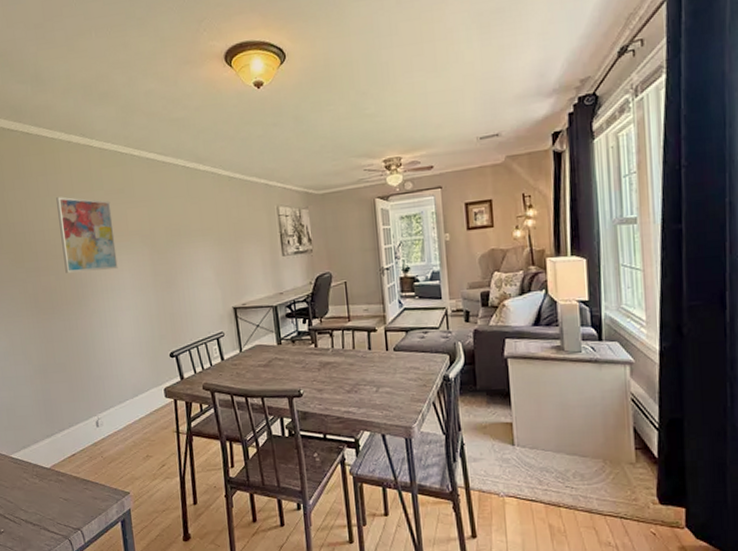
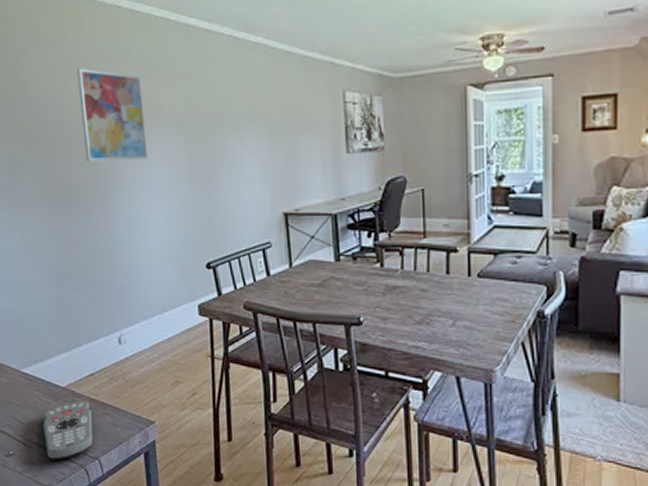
remote control: none [30,479,75,534] -> present [42,400,93,460]

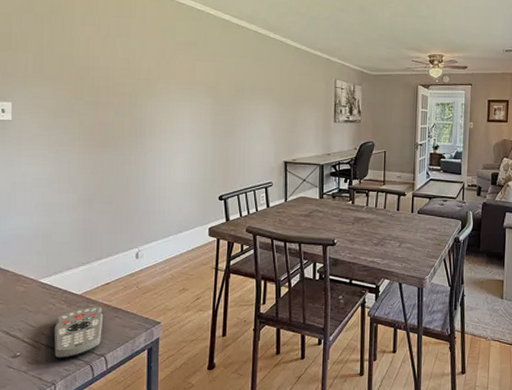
wall art: present [77,68,148,161] -> none [126,39,181,114]

